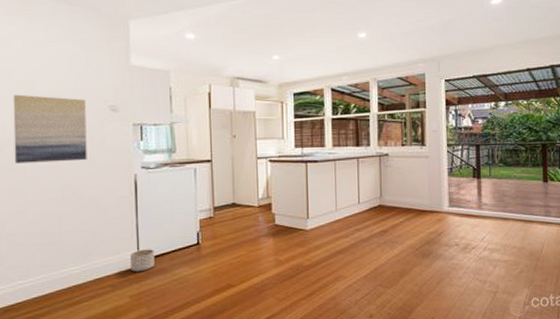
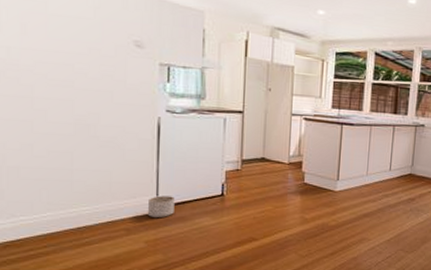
wall art: present [13,94,87,163] -> none [20,14,107,97]

